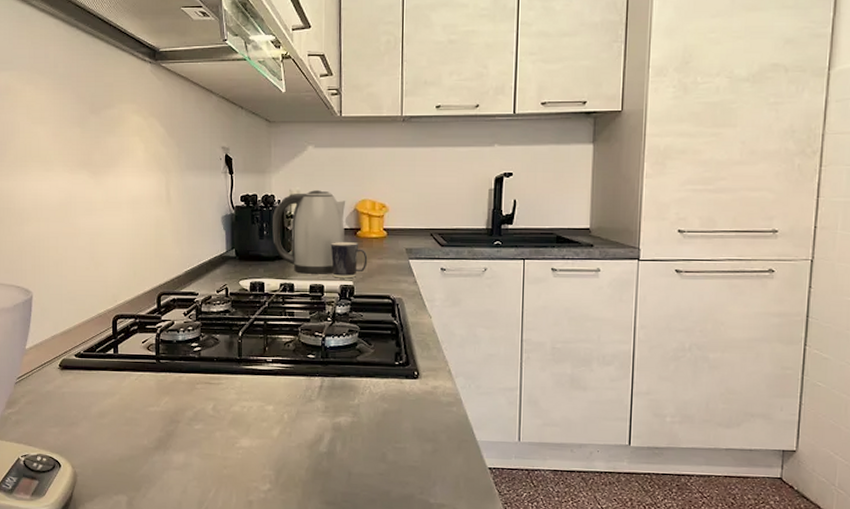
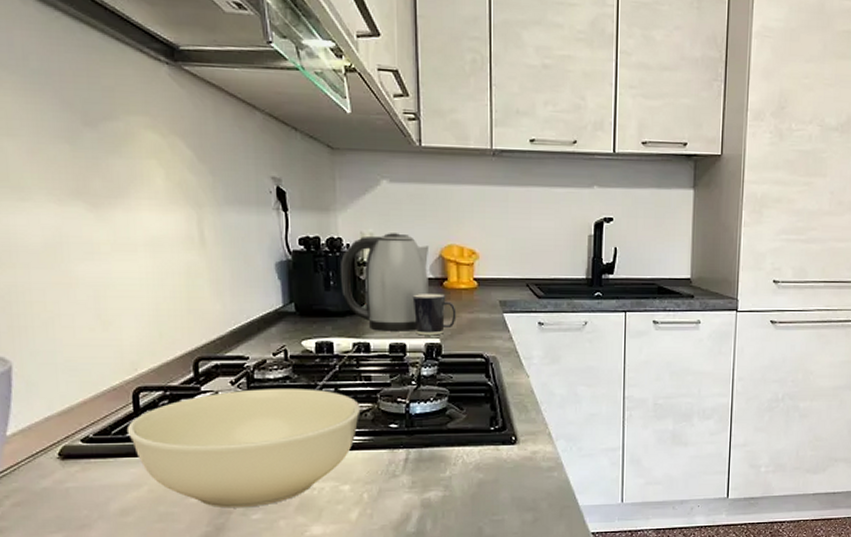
bowl: none [107,320,284,419] -> present [126,389,361,509]

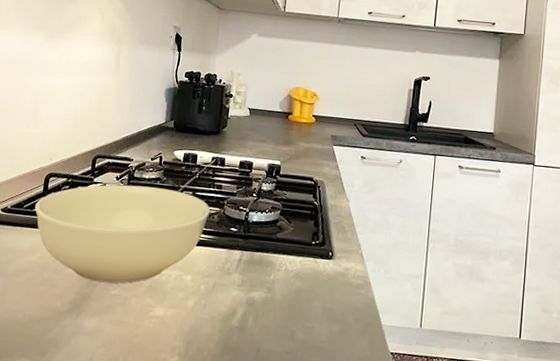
kettle: present [341,233,430,331] -> none [210,74,282,152]
mug: present [412,294,457,336] -> none [262,123,296,158]

